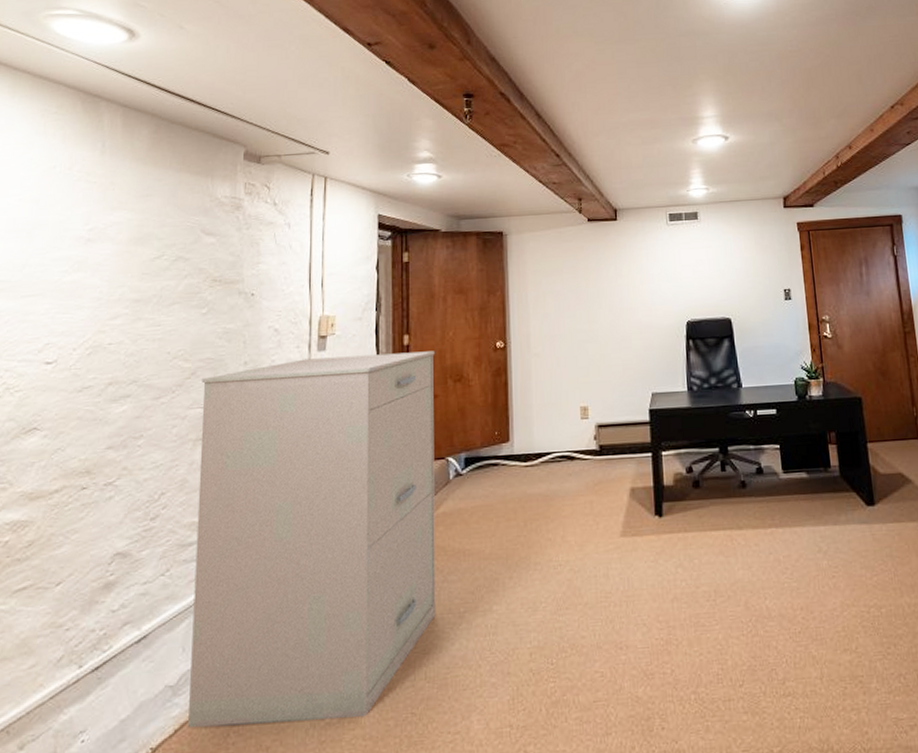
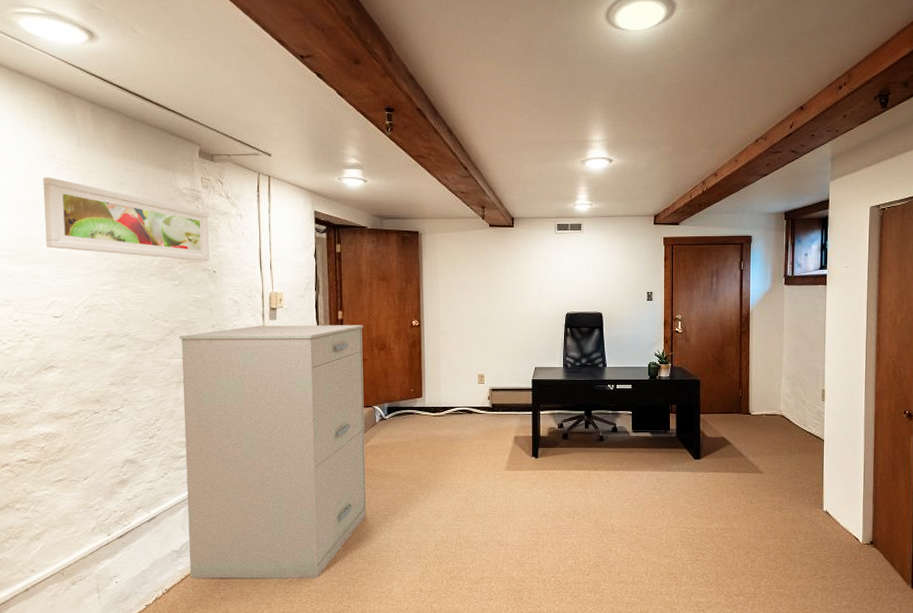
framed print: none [48,192,250,282] -> present [43,177,209,261]

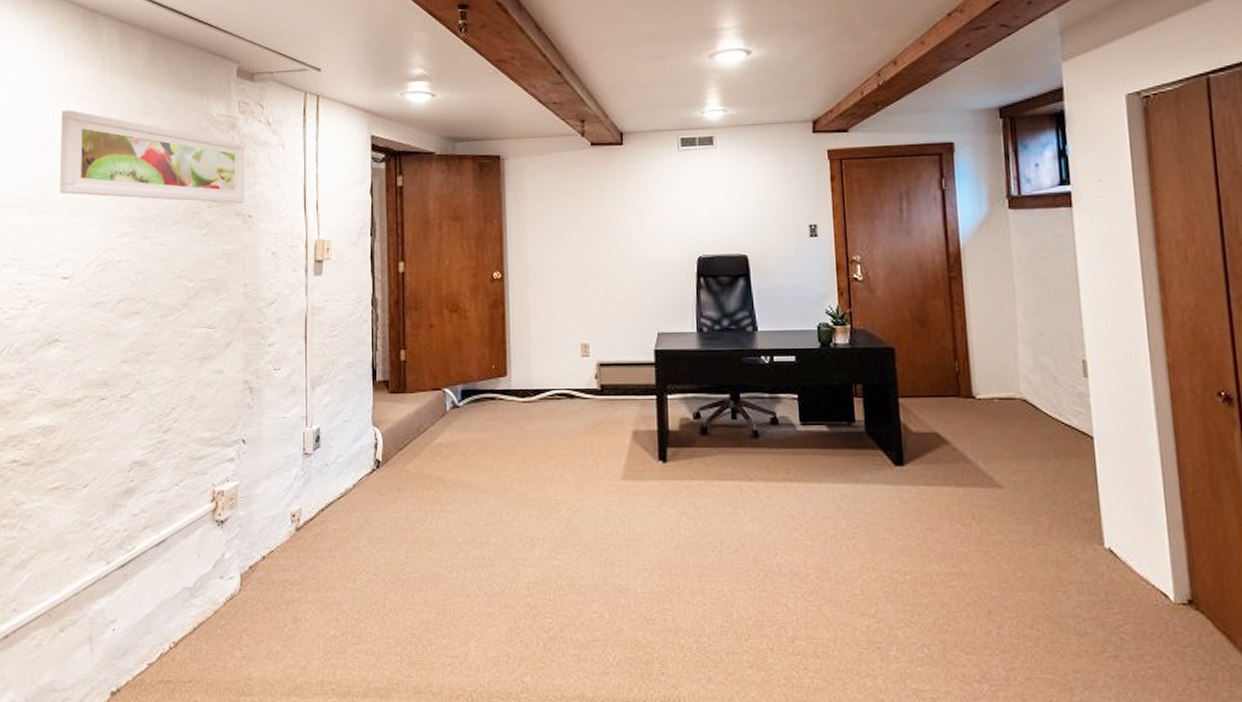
filing cabinet: present [179,325,367,579] -> none [205,279,434,634]

